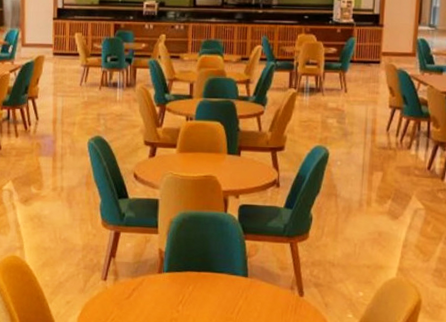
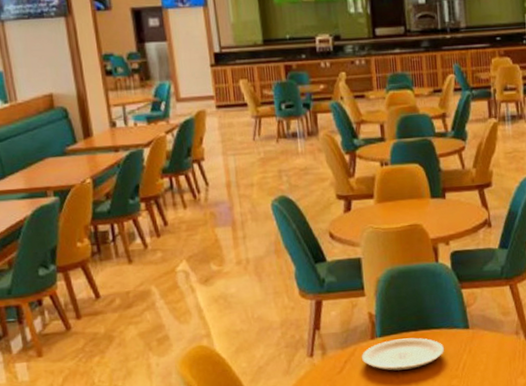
plate: none [148,276,224,306] -> present [361,337,445,371]

